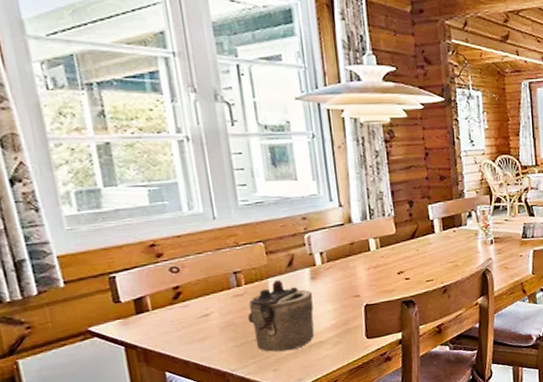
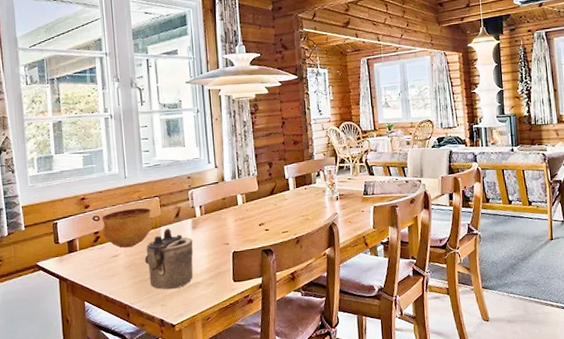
bowl: none [182,256,257,306] -> present [102,208,153,248]

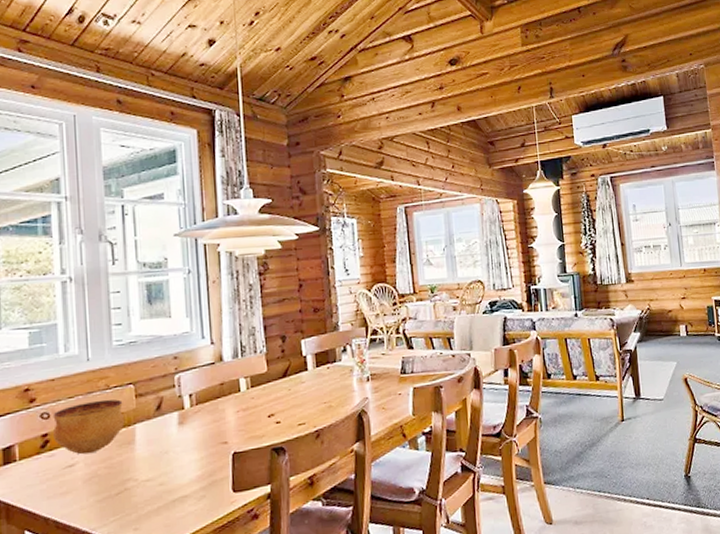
teapot: present [144,228,193,290] -> none [112,425,180,508]

